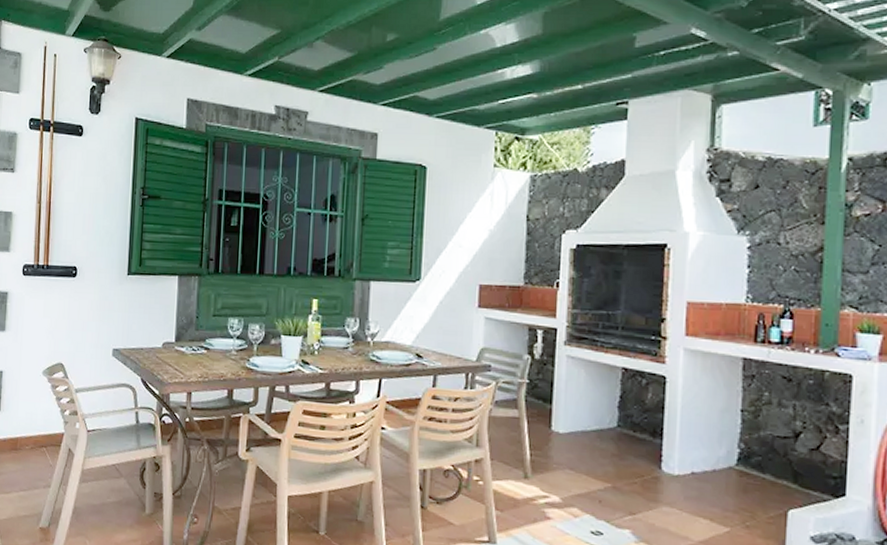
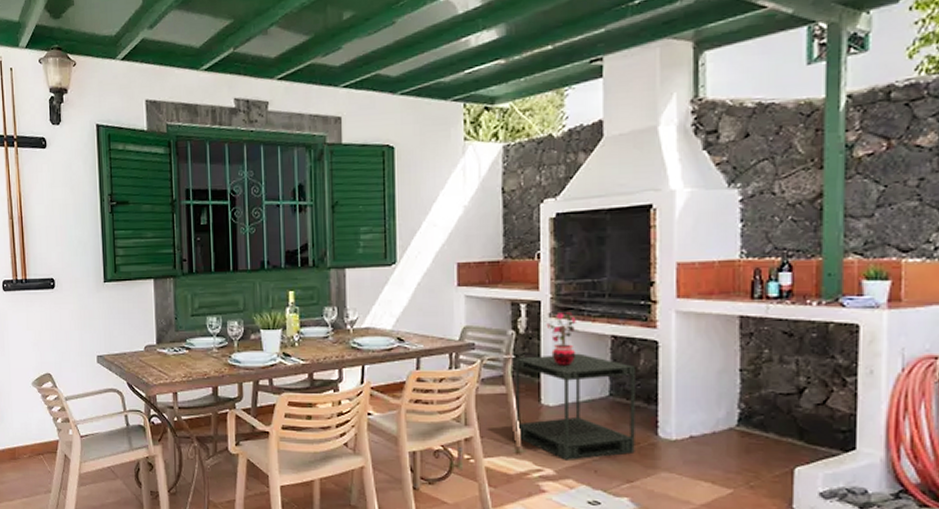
side table: none [525,382,643,489] -> present [515,353,635,461]
potted plant: none [561,341,592,395] -> present [546,311,580,367]

